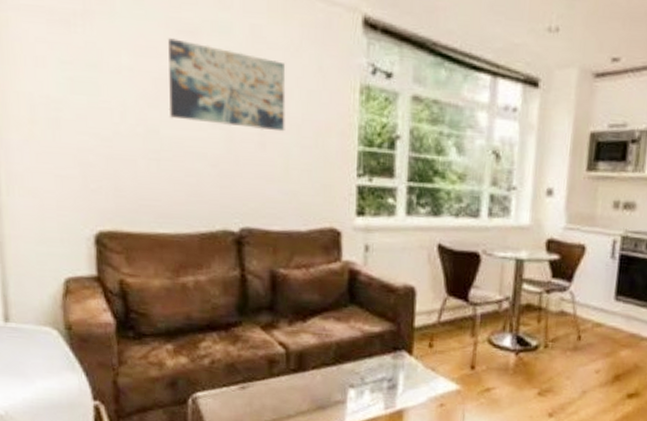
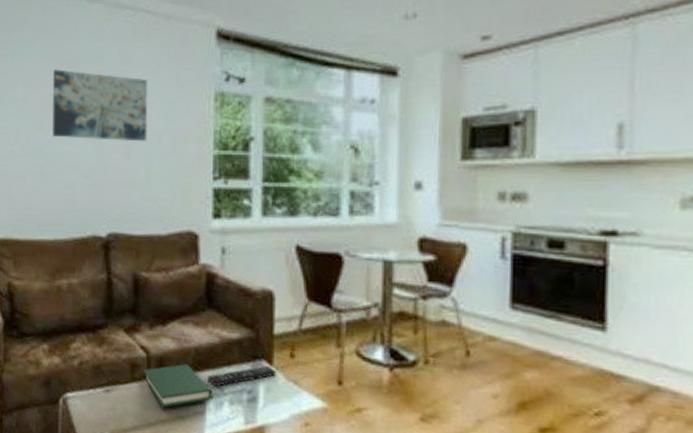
hardback book: none [282,357,354,400] -> present [144,363,213,408]
remote control: none [349,355,416,377] -> present [207,365,277,386]

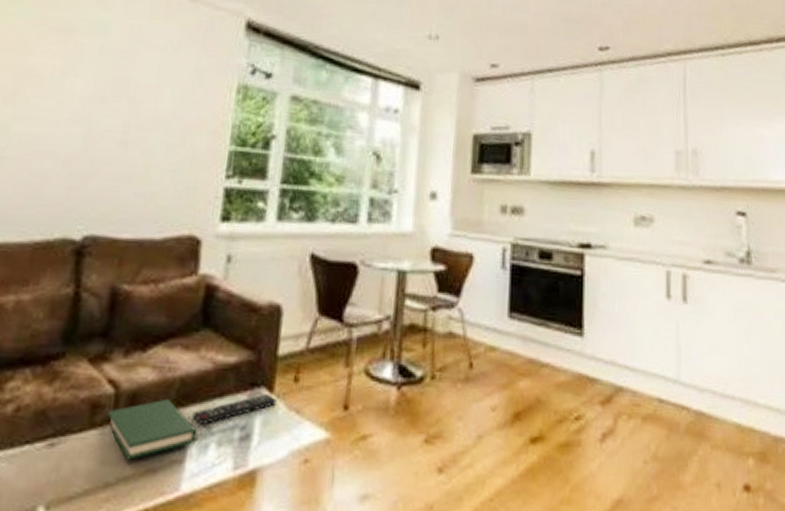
wall art: present [51,69,148,142] -> none [25,35,161,130]

